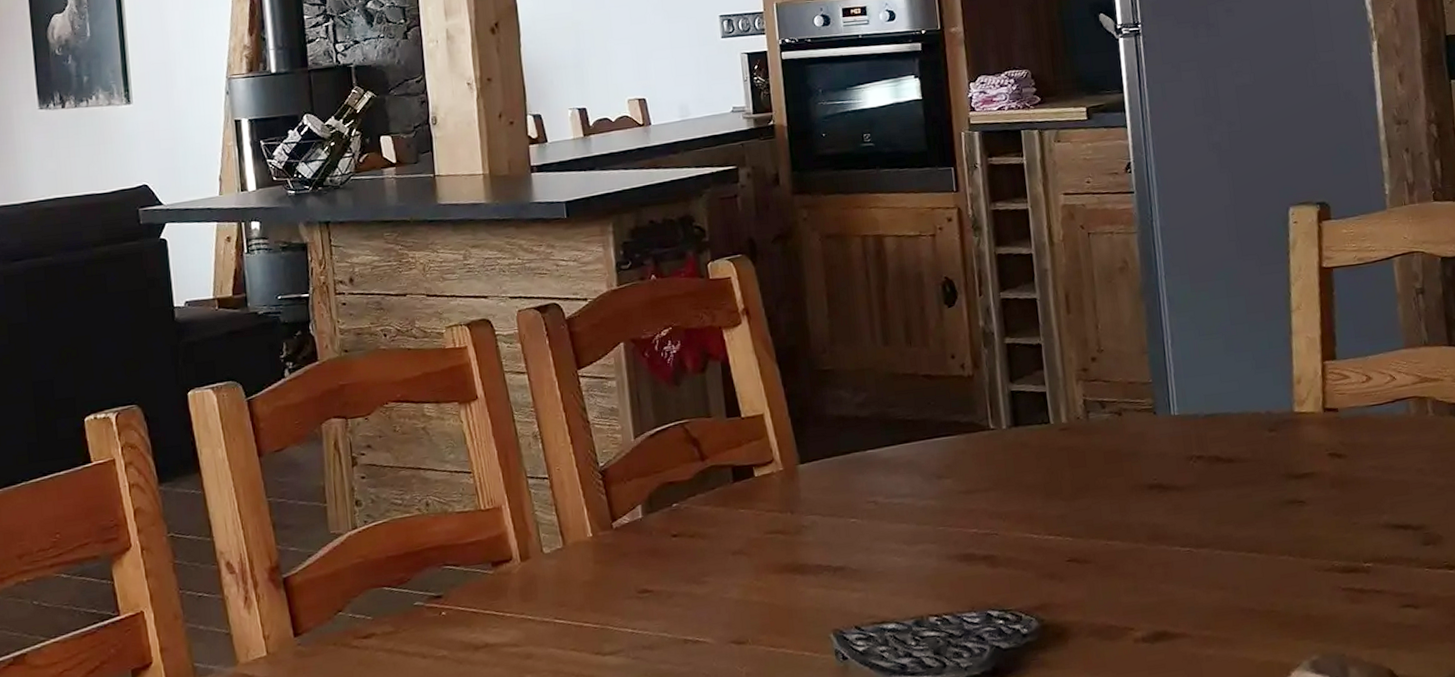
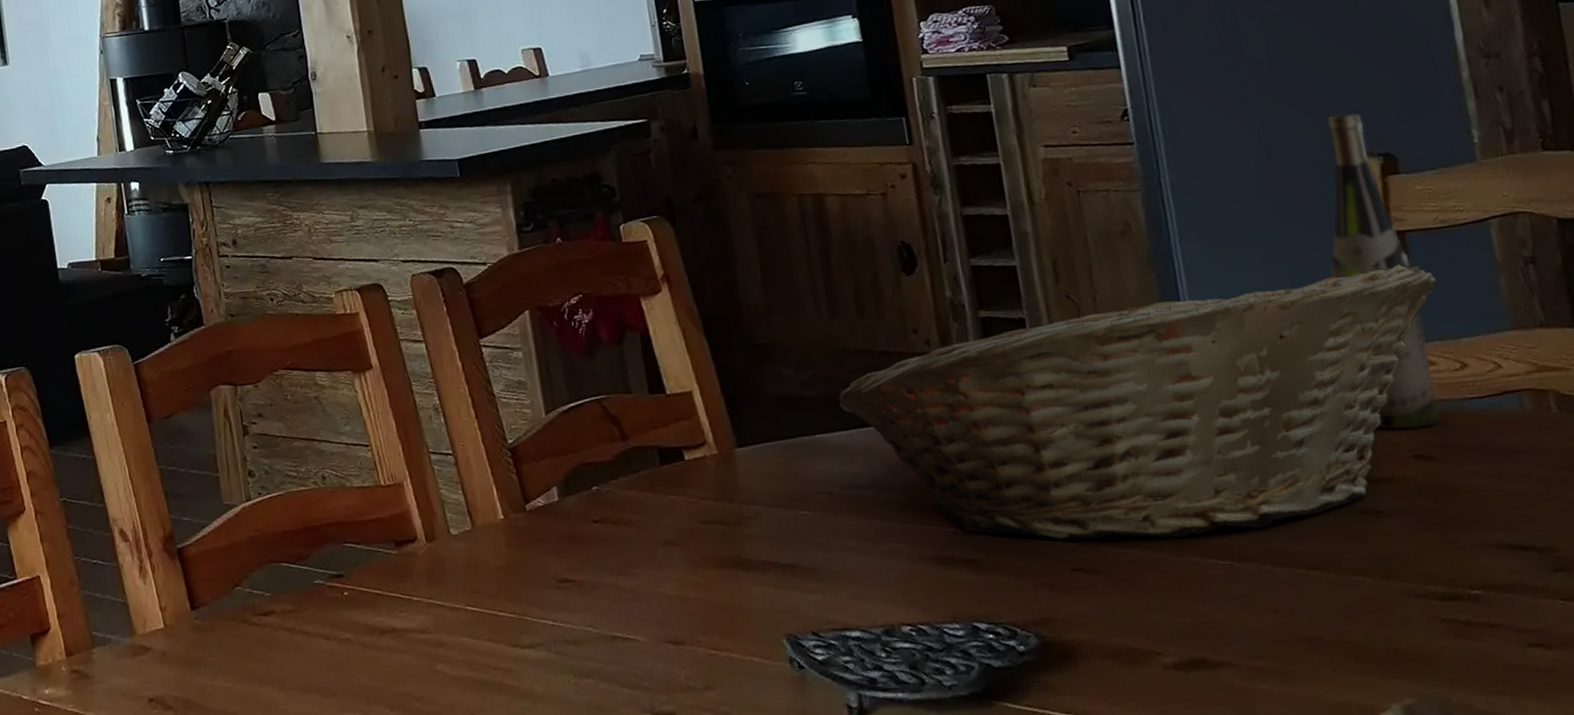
fruit basket: none [887,294,1353,535] -> present [838,263,1437,540]
wine bottle: none [1276,168,1349,433] -> present [1327,113,1439,430]

